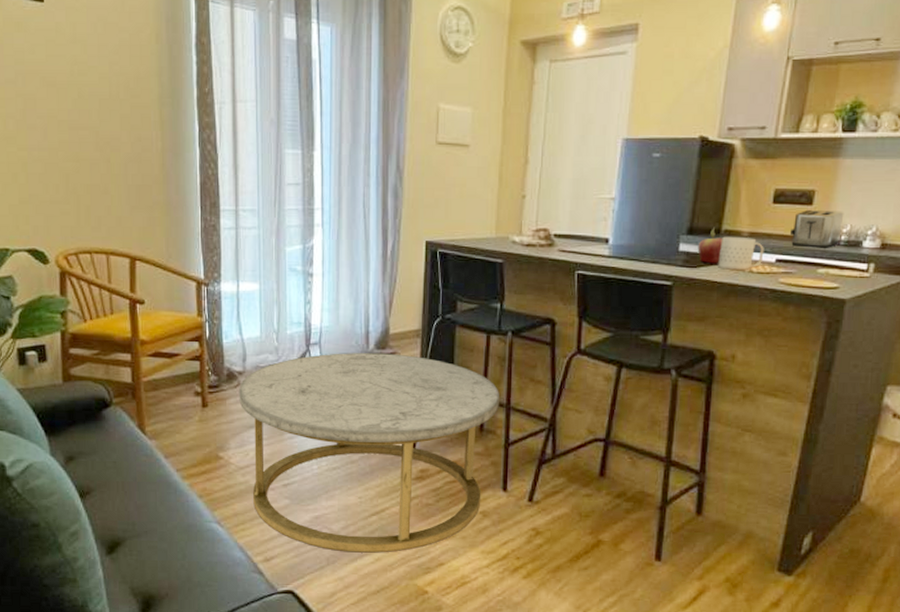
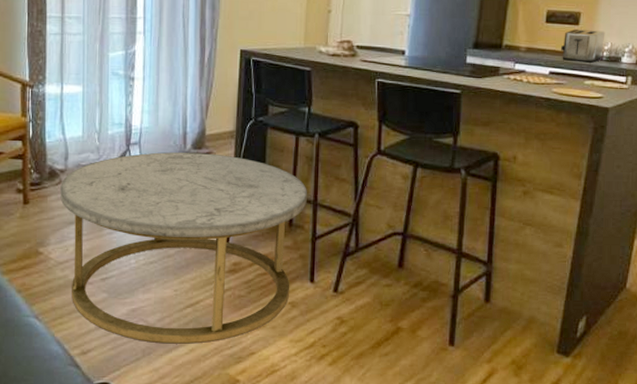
fruit: present [697,227,723,265] -> none [482,42,504,76]
mug: present [718,236,764,271] -> none [500,51,539,82]

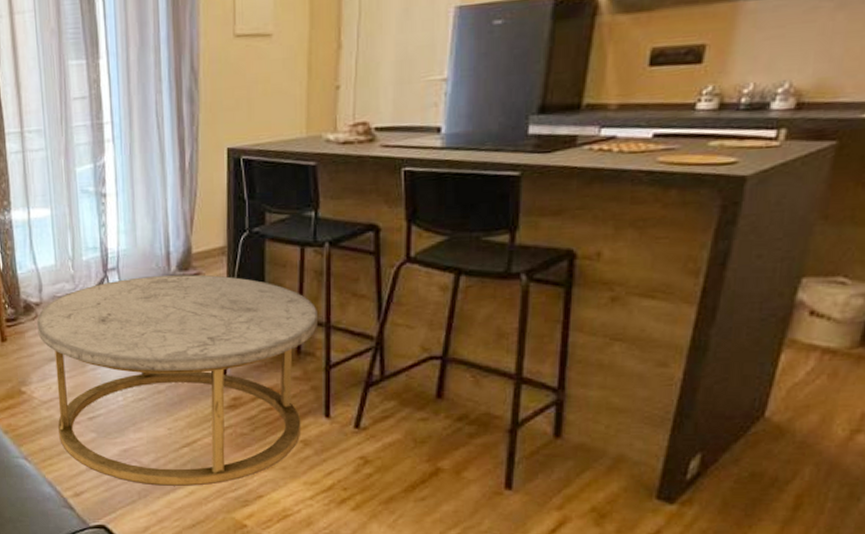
toaster: present [561,28,605,64] -> none [672,67,745,118]

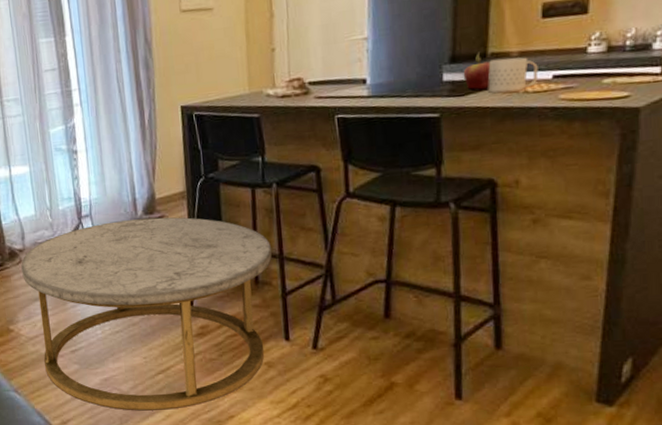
fruit: none [552,101,585,148] -> present [463,51,491,91]
mug: none [578,111,638,153] -> present [487,57,539,94]

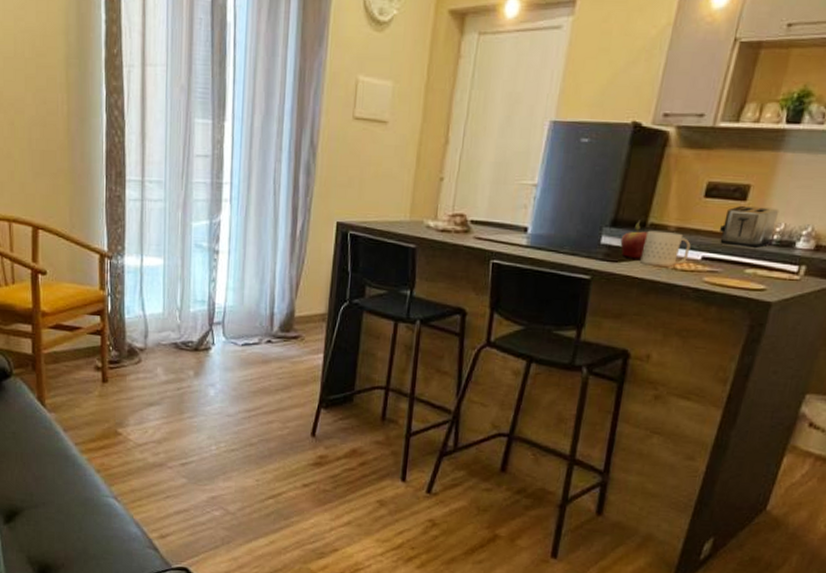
coffee table: present [21,217,272,411] -> none [139,333,404,536]
toaster: none [566,15,627,60] -> present [720,205,780,249]

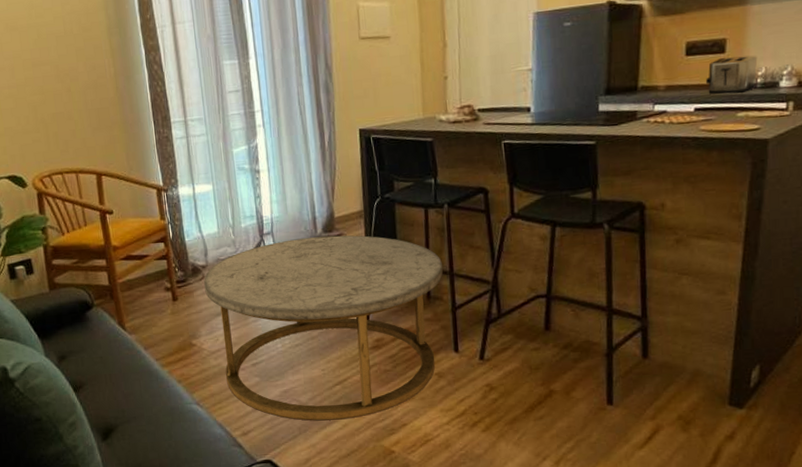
coffee table: none [139,333,404,536] -> present [204,235,443,421]
fruit: present [620,220,648,260] -> none [616,84,641,121]
mug: present [640,230,691,268] -> none [638,91,682,125]

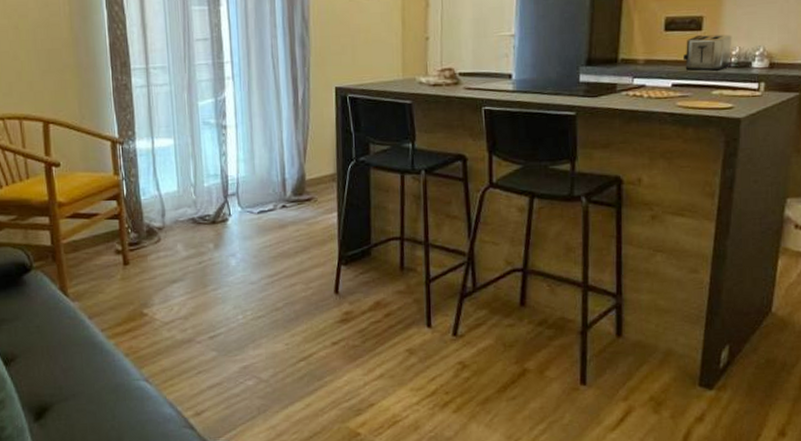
coffee table: present [204,235,443,421] -> none [159,199,418,400]

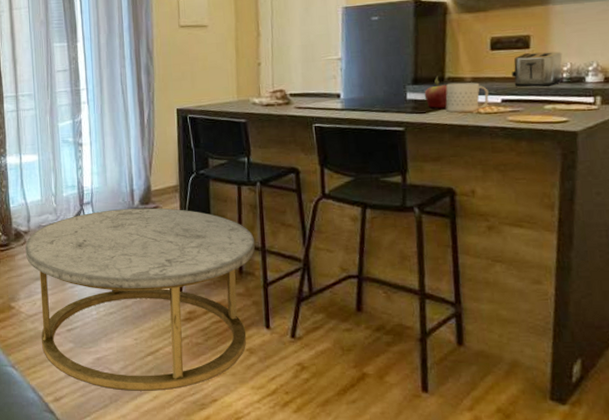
coffee table: none [159,199,418,400] -> present [25,208,255,391]
fruit: none [597,57,621,94] -> present [424,75,448,110]
mug: none [617,64,660,98] -> present [445,82,489,114]

